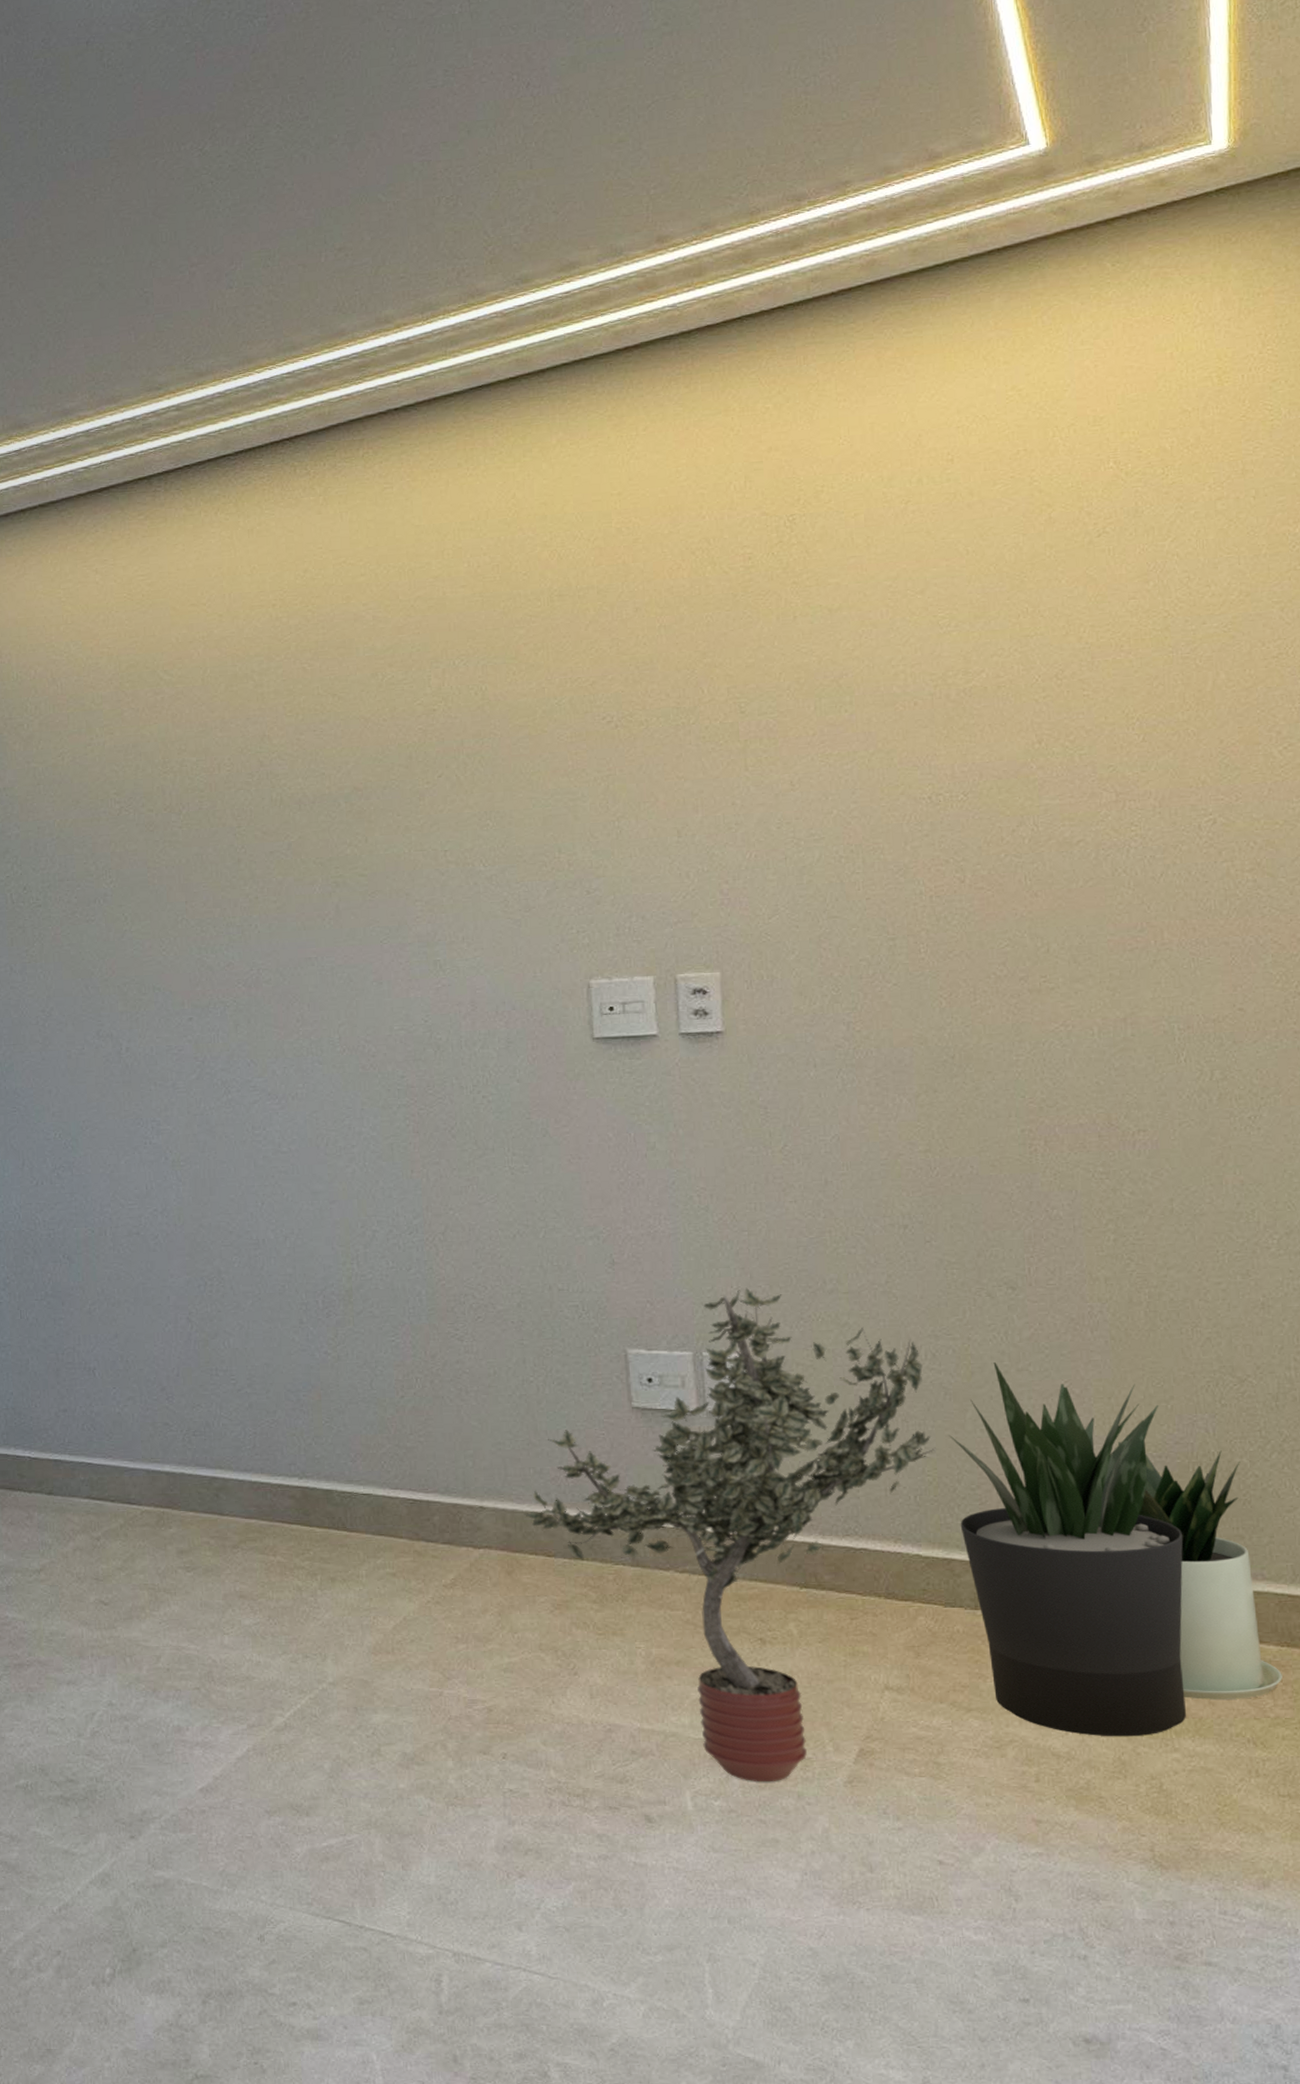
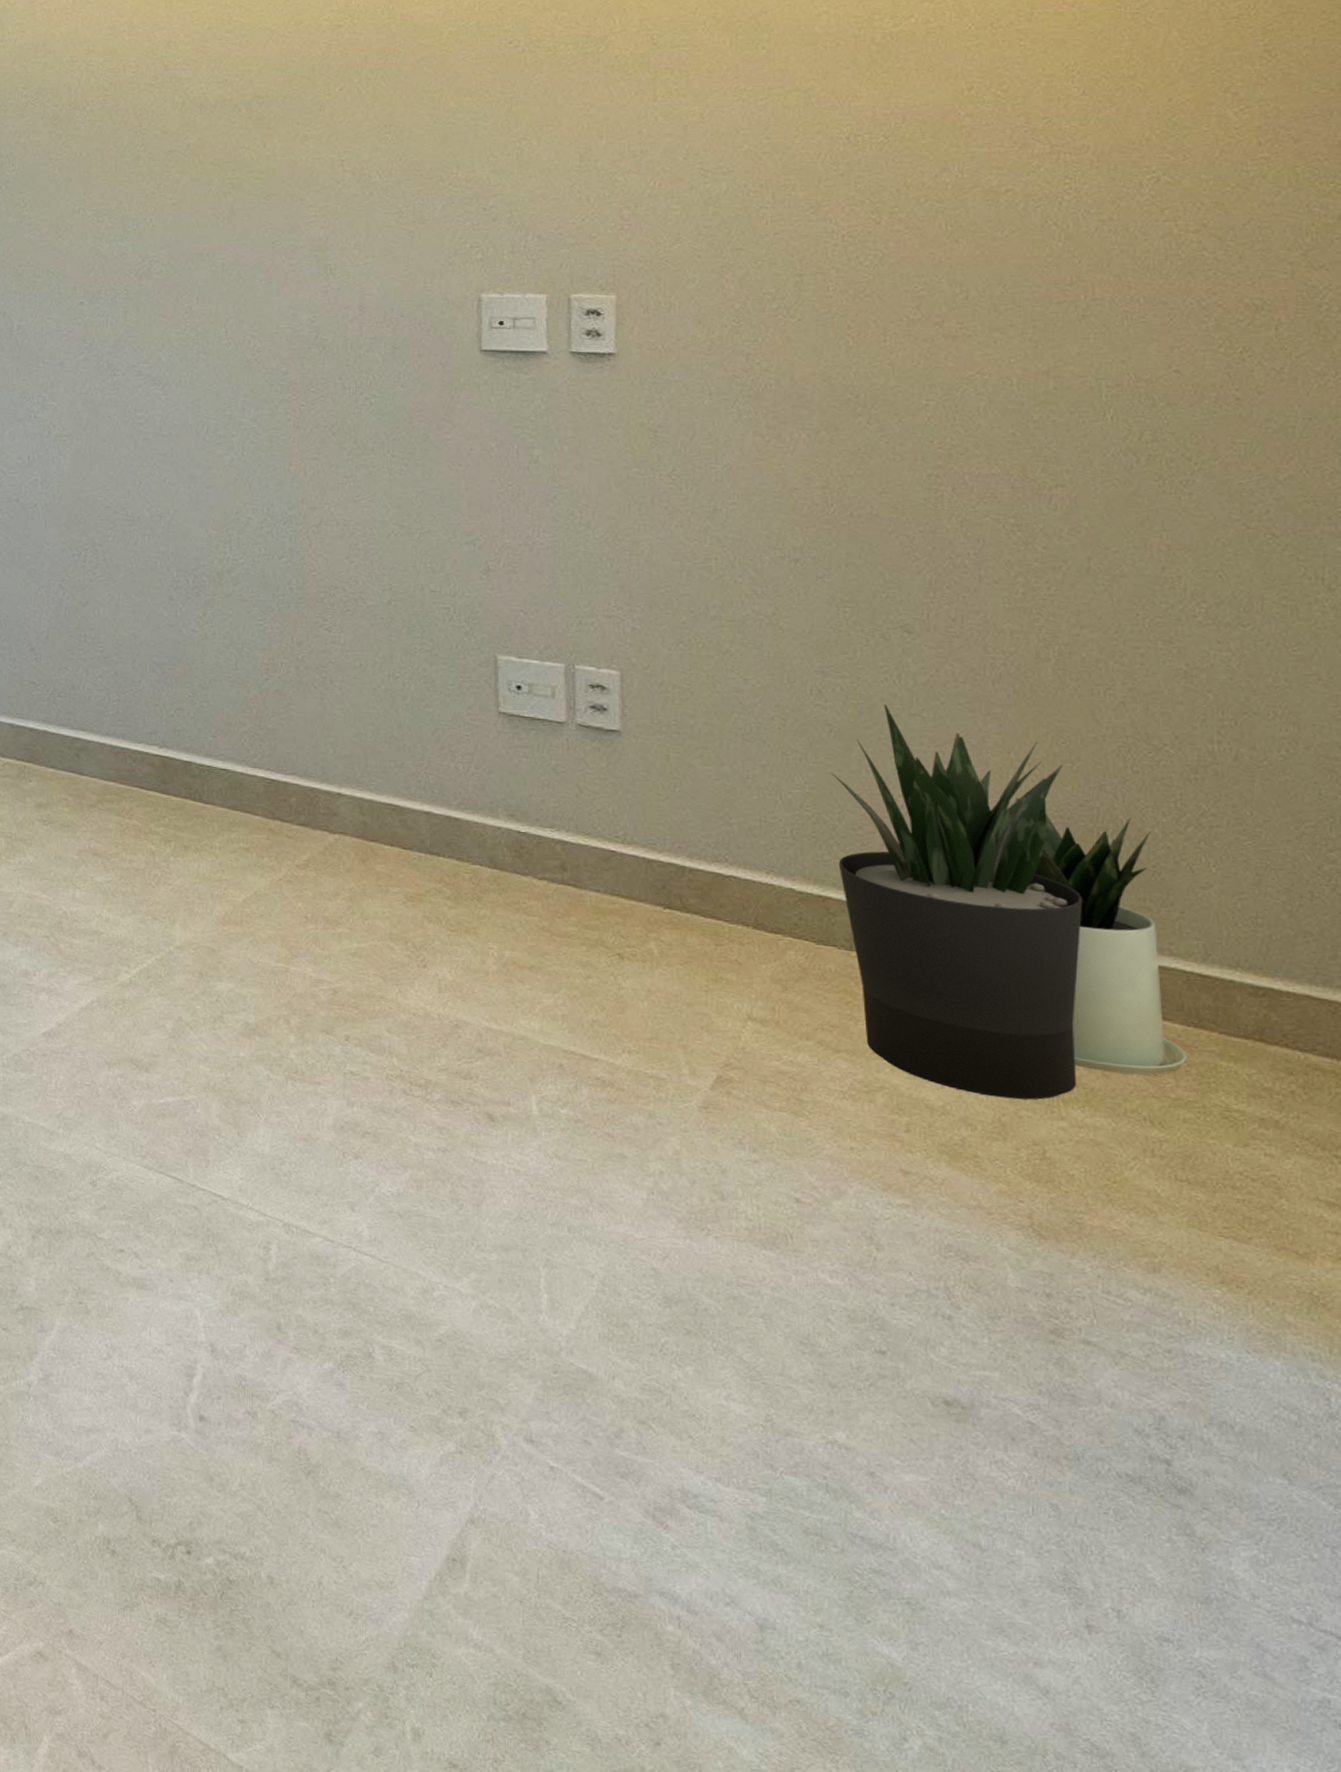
potted tree: present [523,1287,936,1781] -> none [381,606,817,1097]

